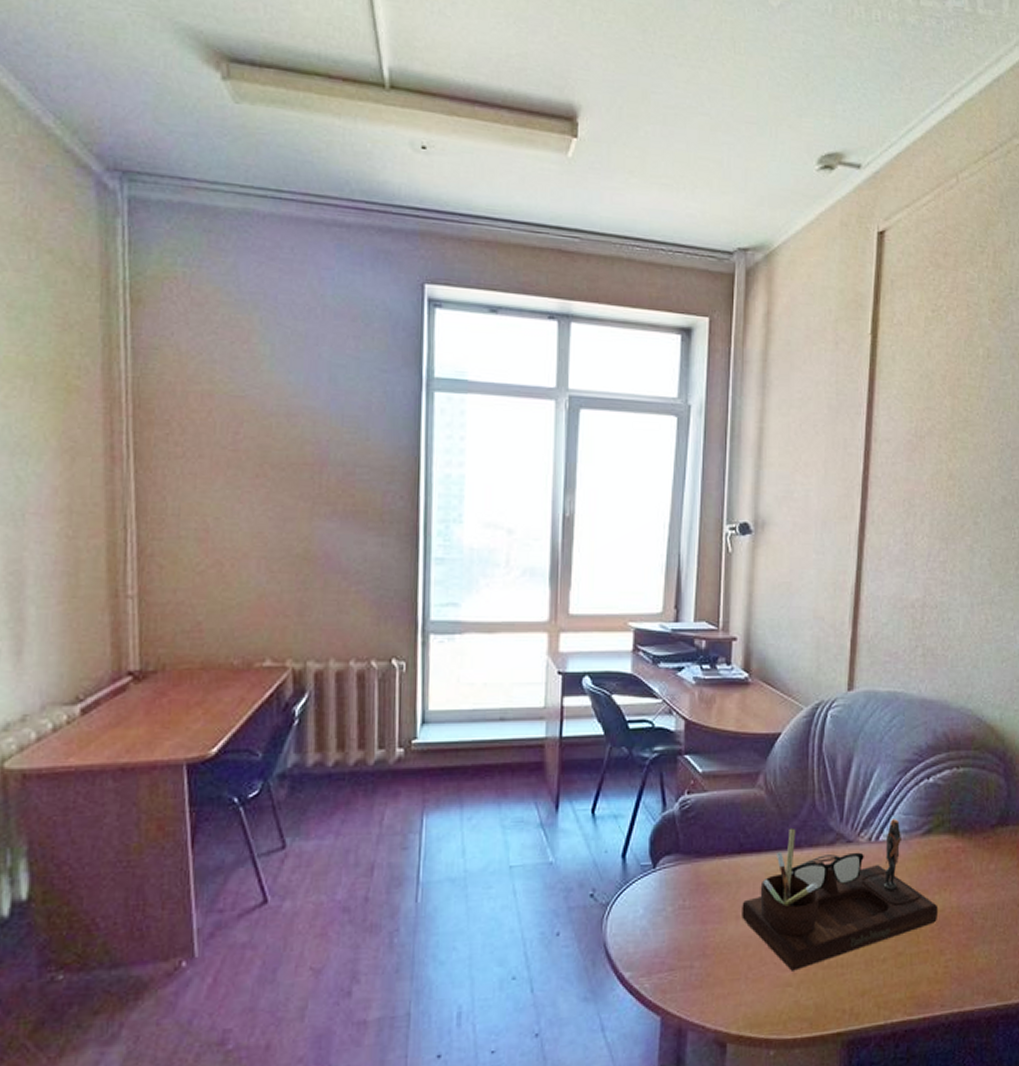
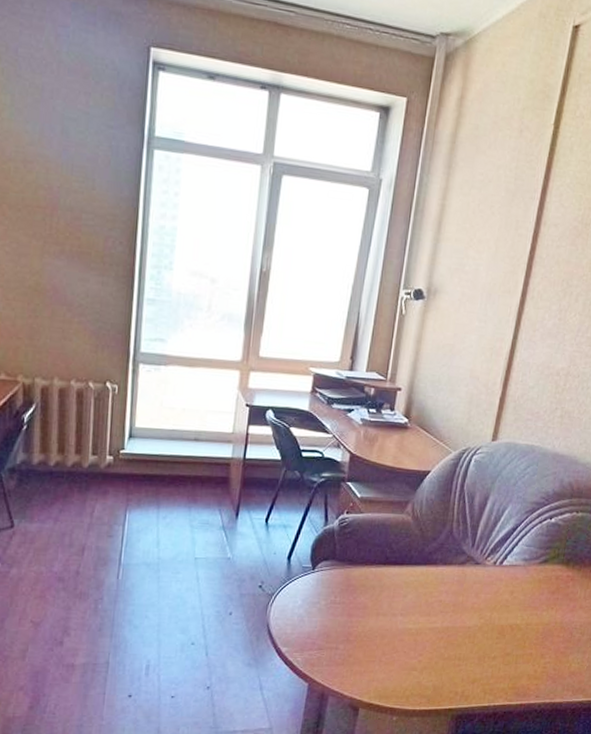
desk organizer: present [742,819,939,971] -> none [381,548,545,659]

